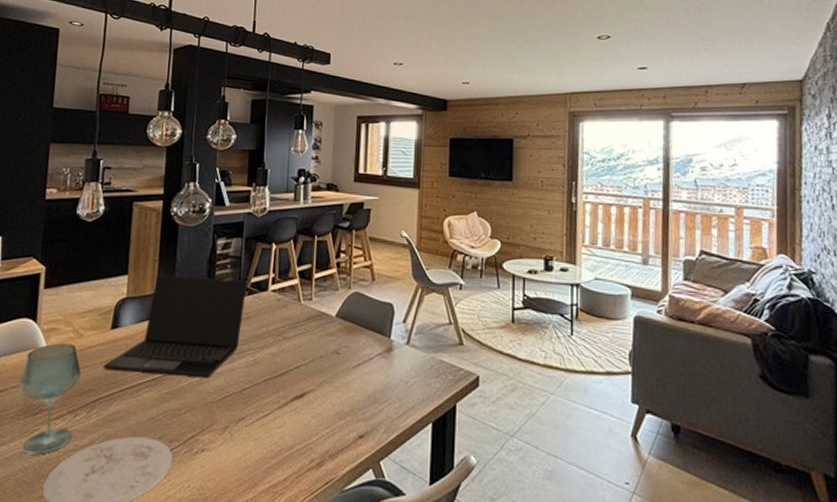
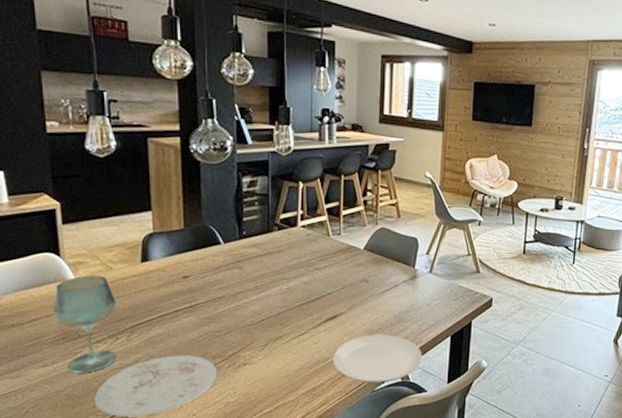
laptop: present [103,274,247,377] -> none [138,211,276,304]
plate: none [298,418,400,482] -> present [333,335,423,383]

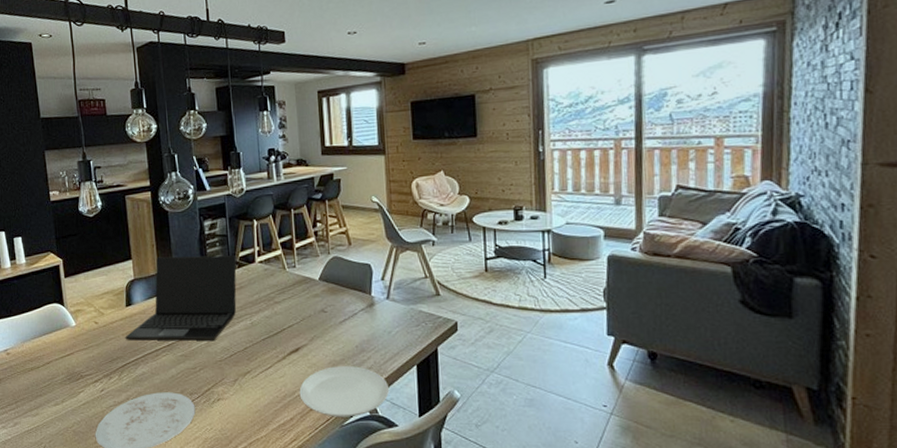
wine glass: present [52,275,117,373] -> none [60,321,111,411]
laptop: none [138,211,276,304] -> present [125,255,237,341]

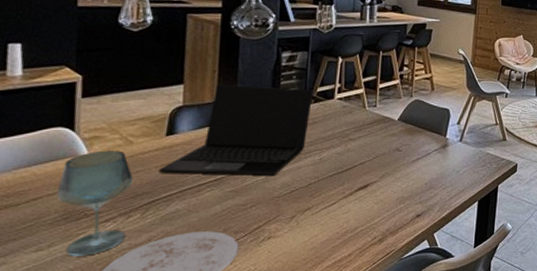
wine glass: none [60,321,111,411] -> present [56,150,133,257]
plate: present [299,366,390,417] -> none [361,202,451,251]

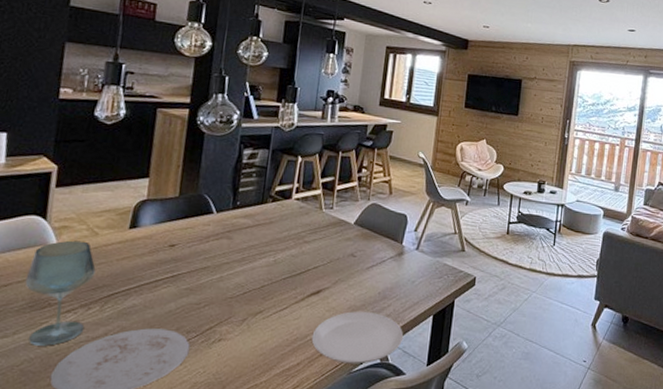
laptop: present [158,84,313,175] -> none [119,179,272,275]
plate: none [361,202,451,251] -> present [311,311,404,364]

